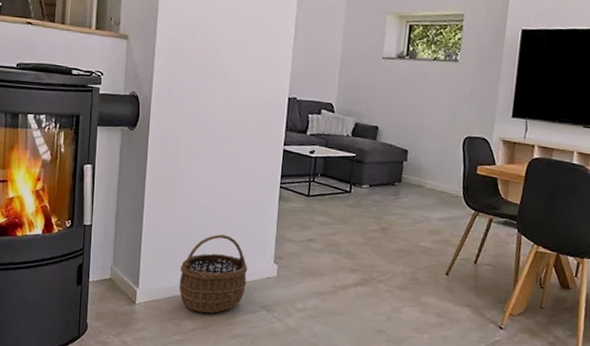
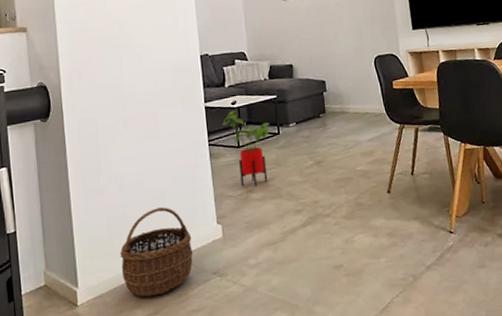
house plant: none [297,159,344,237] -> present [222,110,270,186]

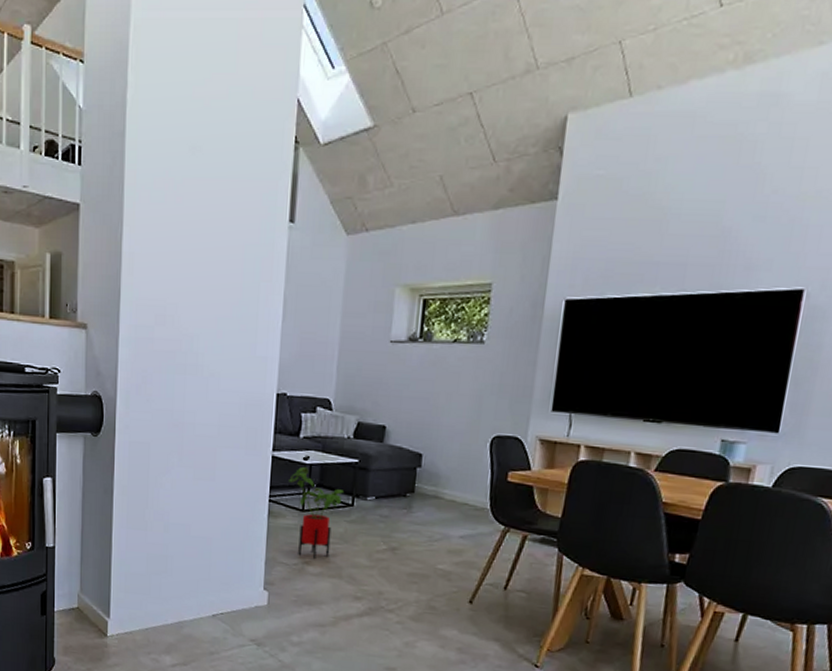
wicker basket: present [120,207,194,297] -> none [155,556,234,647]

